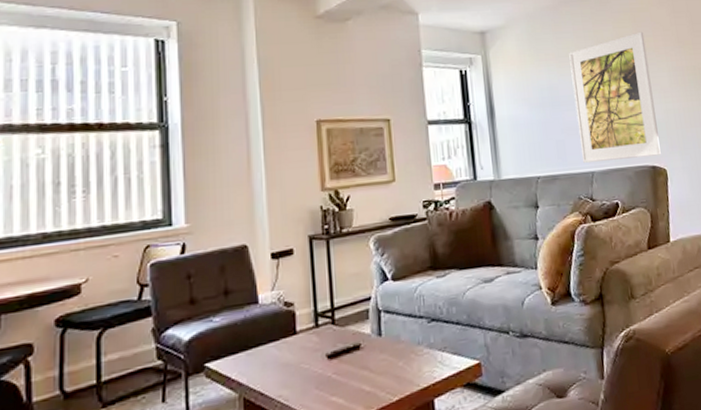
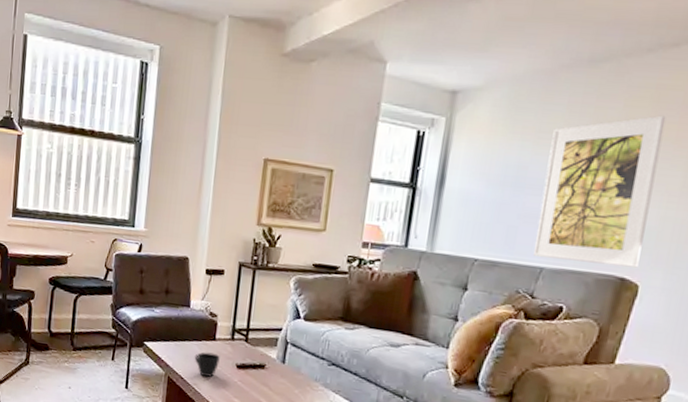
cup: none [273,349,306,383] -> present [194,352,220,377]

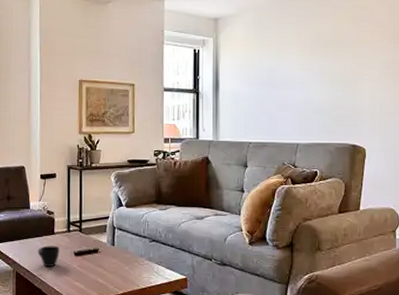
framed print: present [534,115,666,268] -> none [289,26,362,136]

